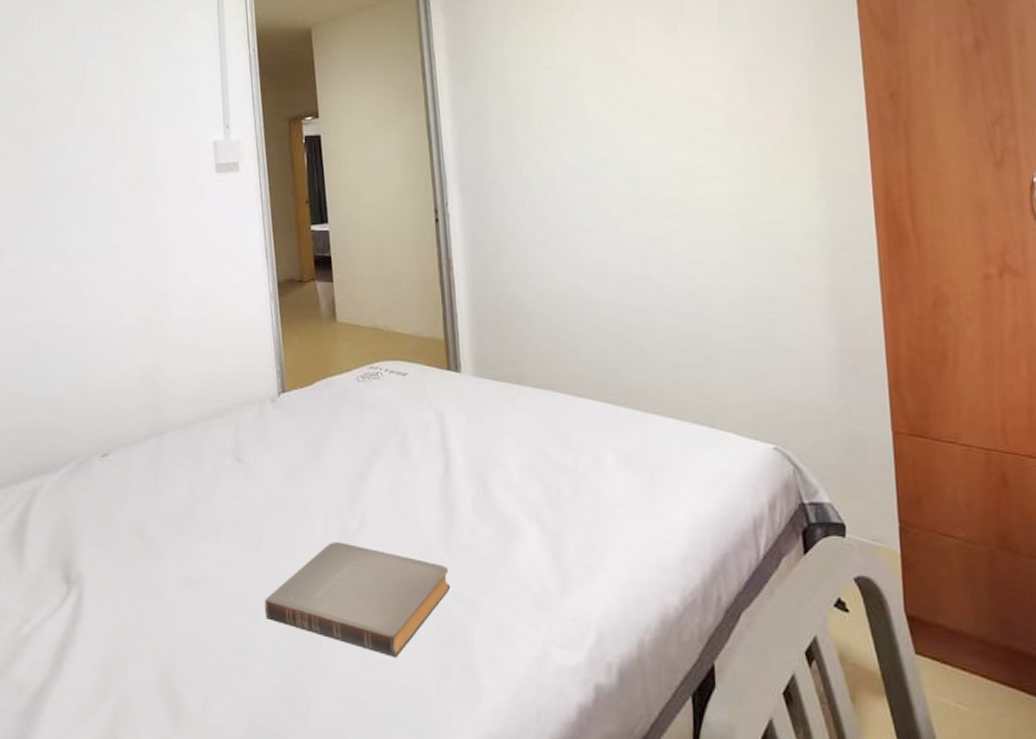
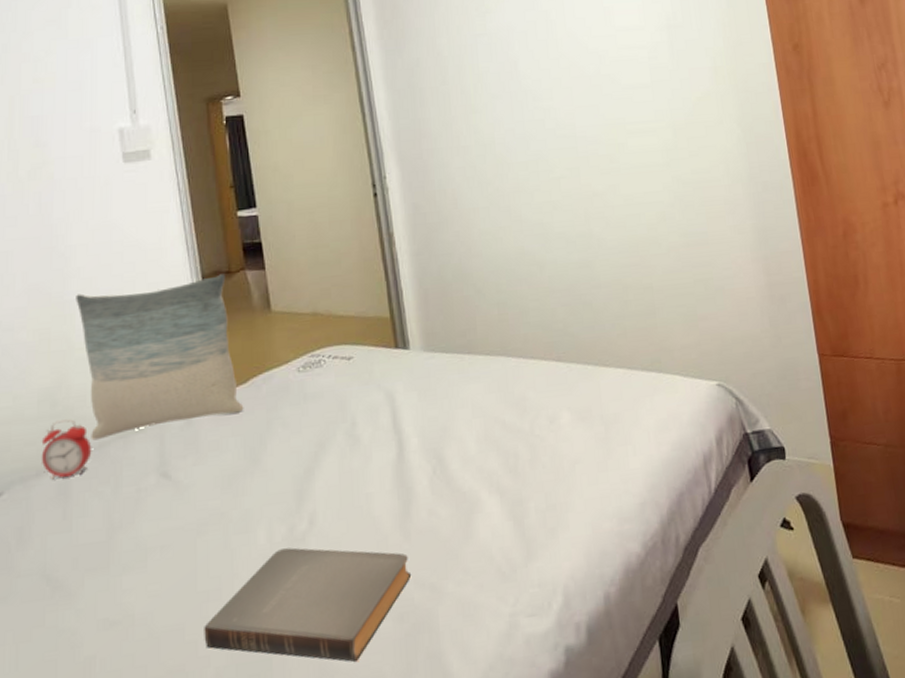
alarm clock: none [139,398,180,449] -> present [41,419,92,480]
pillow: none [172,282,308,419] -> present [76,274,244,441]

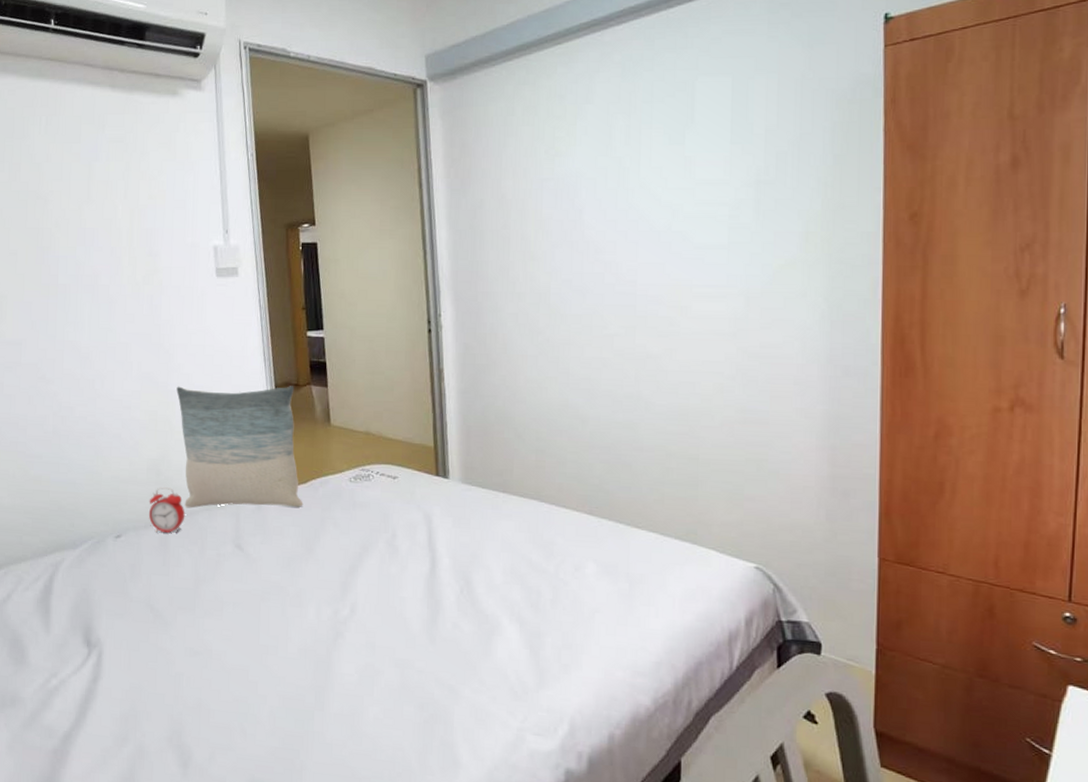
book: present [204,547,410,662] -> none [263,626,433,731]

